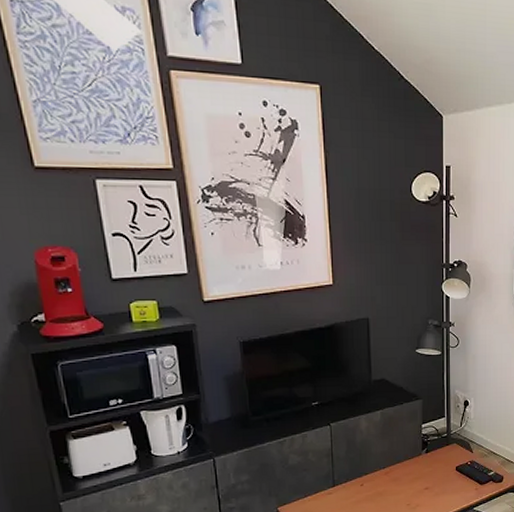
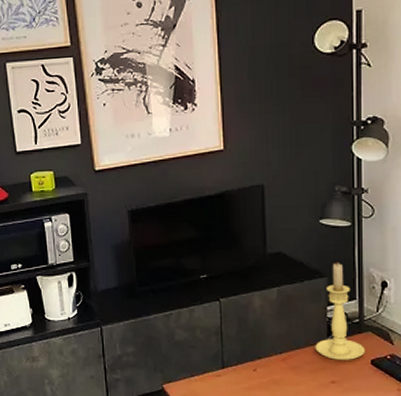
candle holder: none [412,386,451,470] -> present [315,262,365,360]

